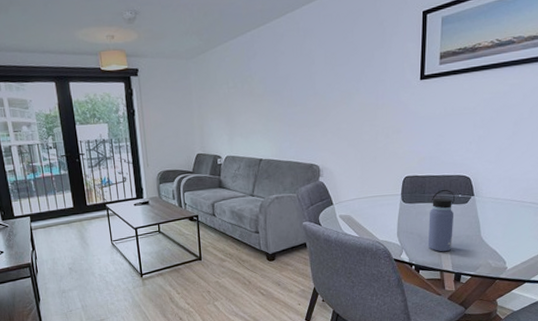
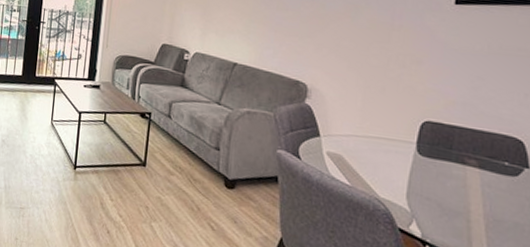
water bottle: present [427,189,455,252] -> none [451,149,498,239]

